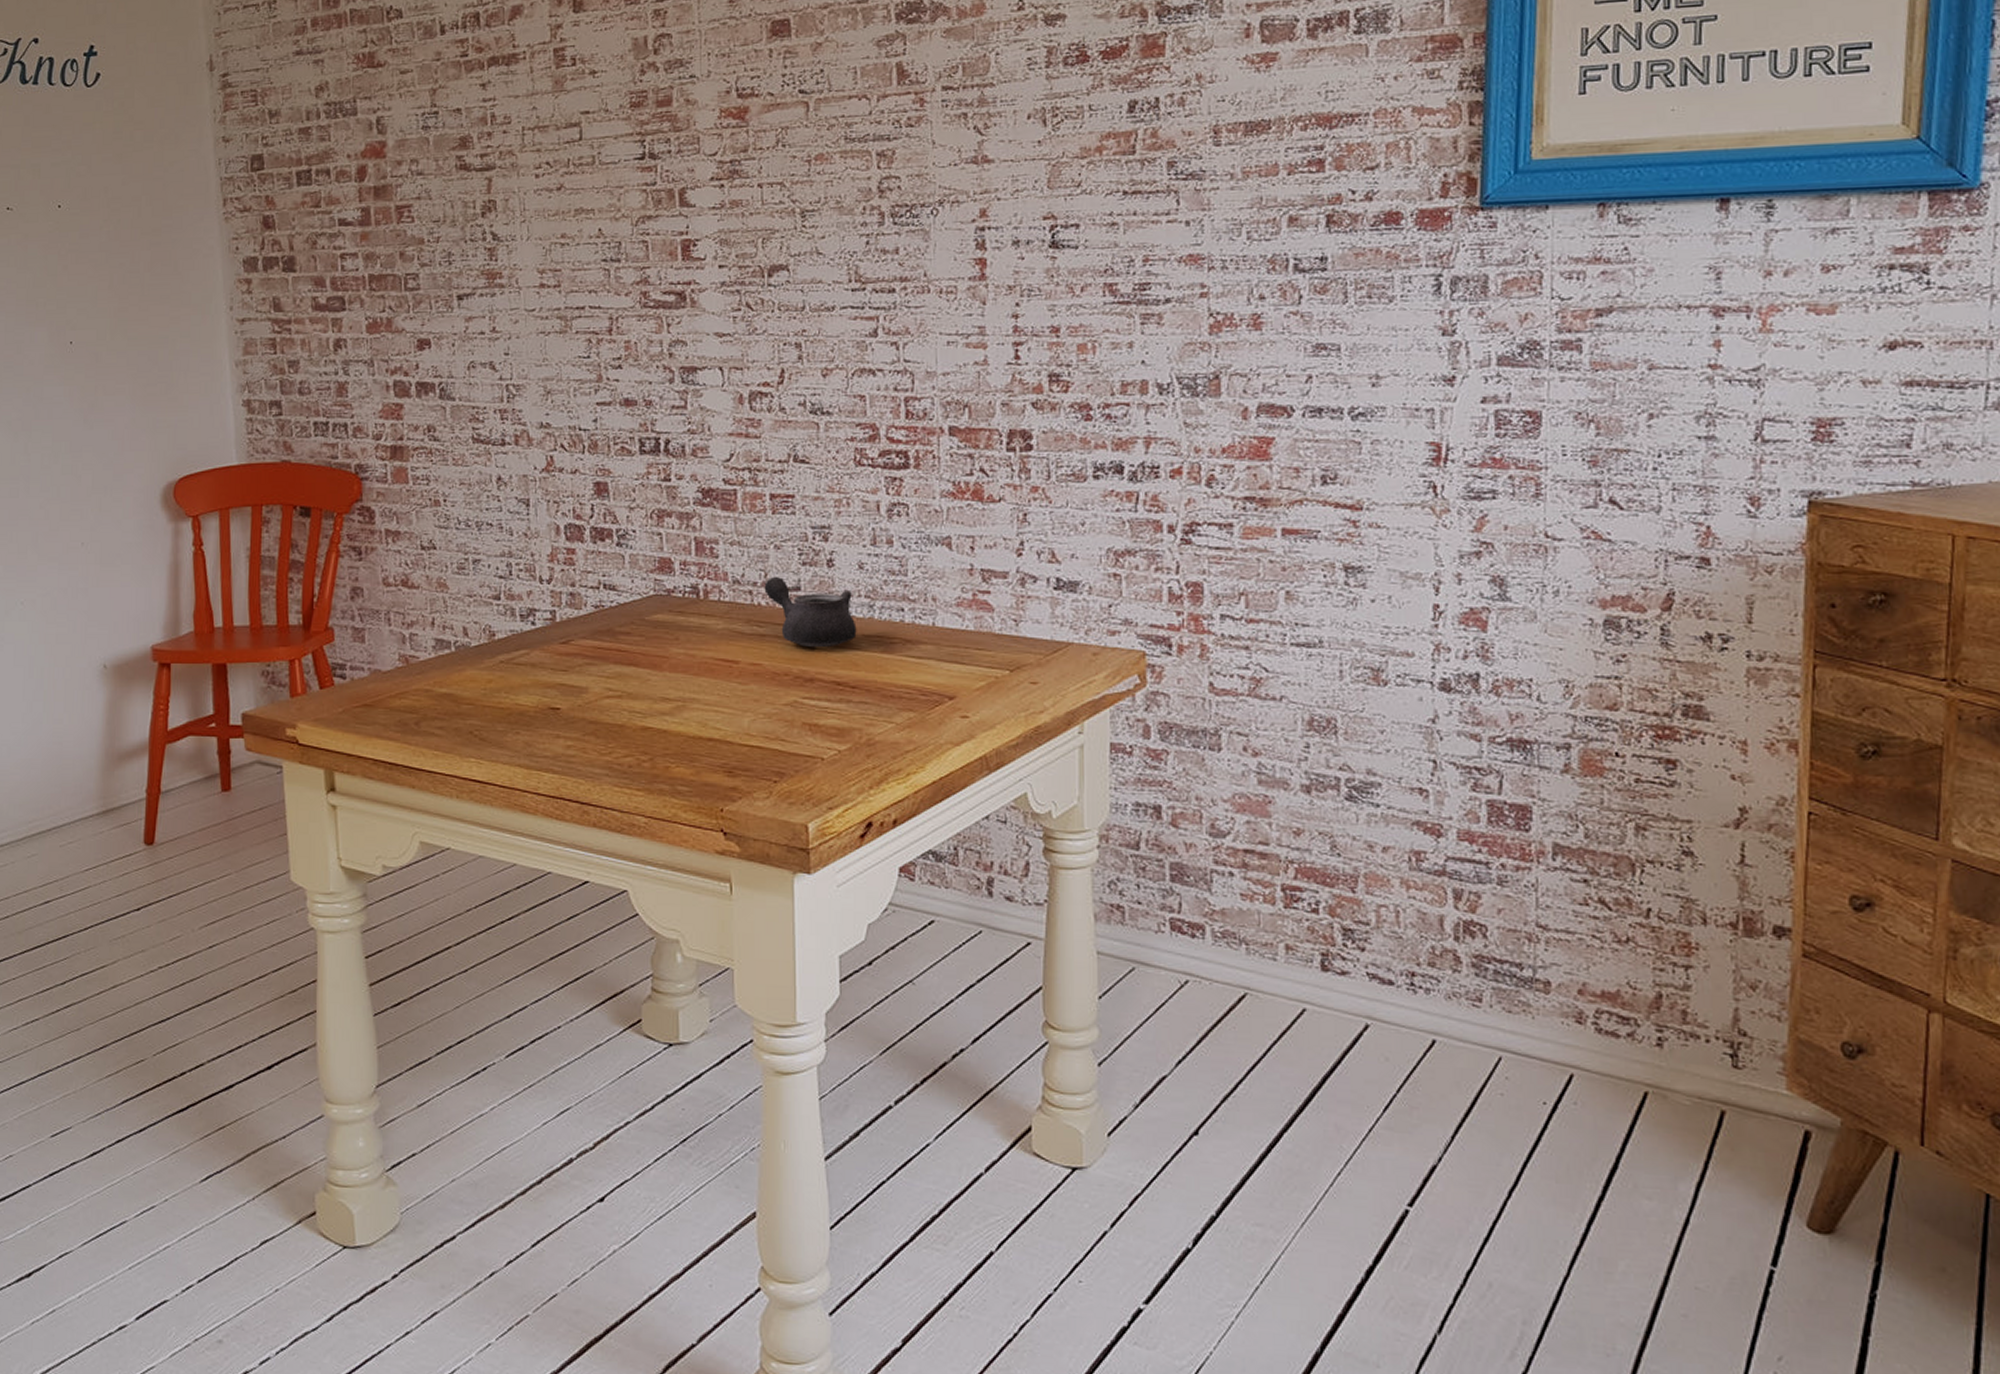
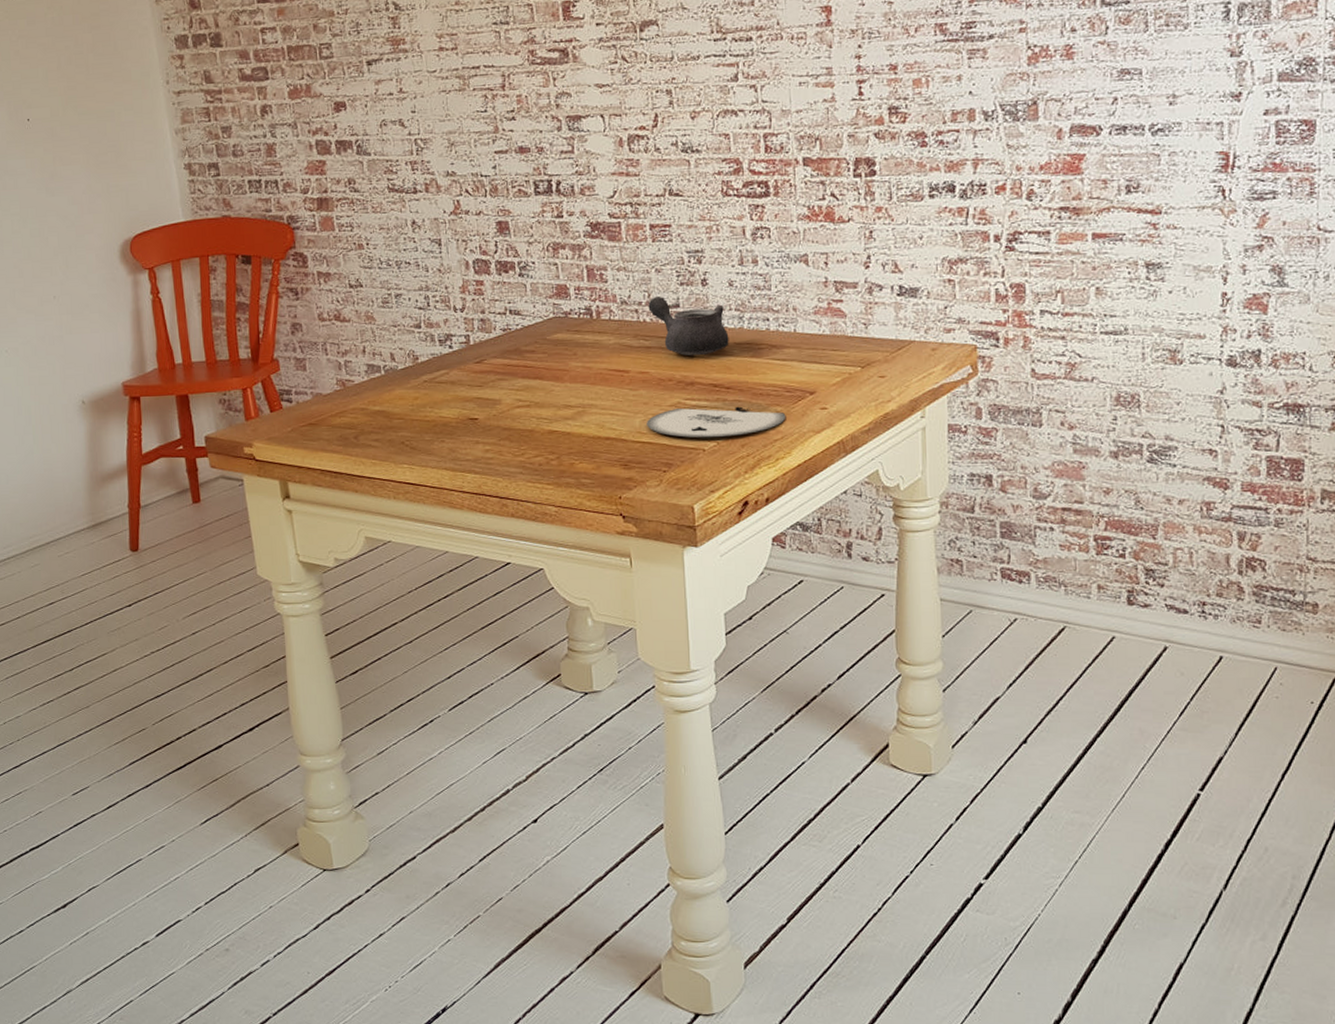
plate: none [757,709,920,745] -> present [647,406,786,438]

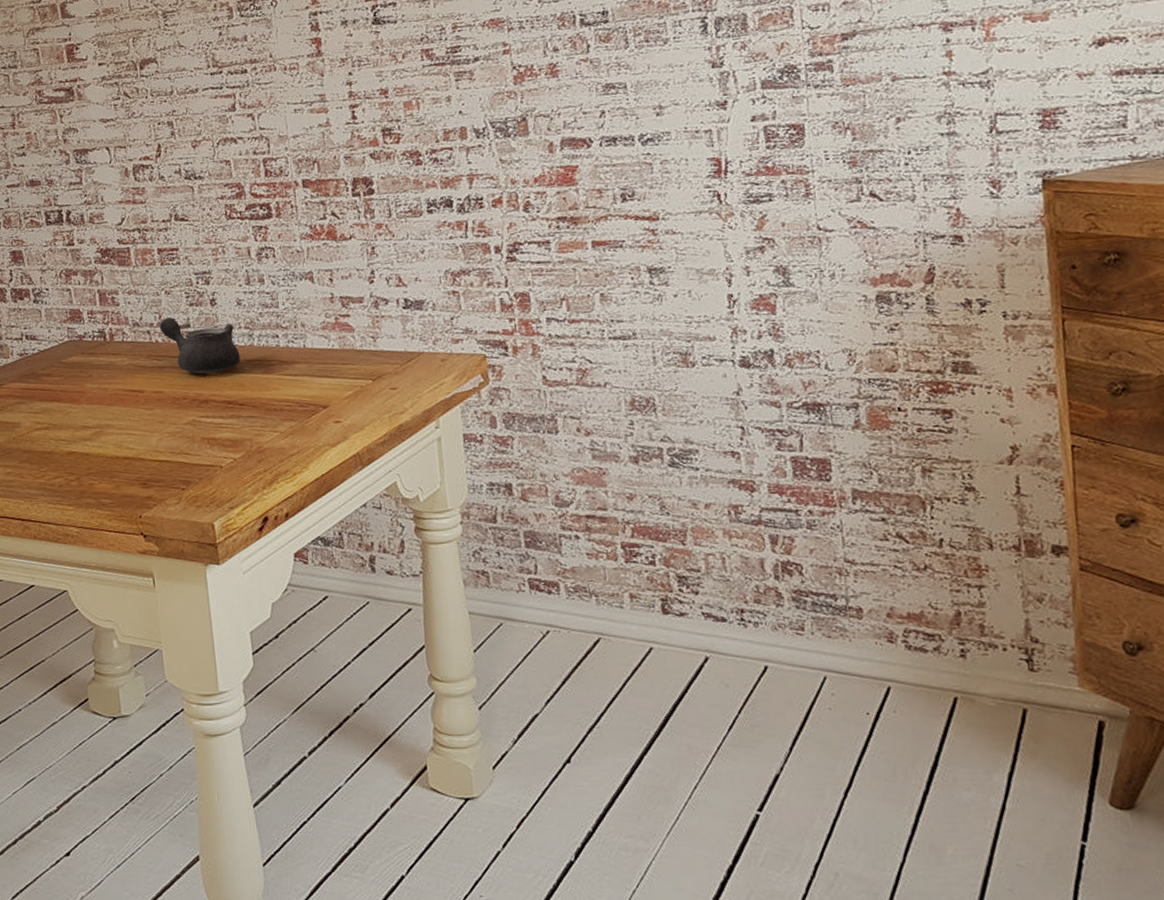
plate: present [647,406,786,438] -> none [163,422,301,455]

